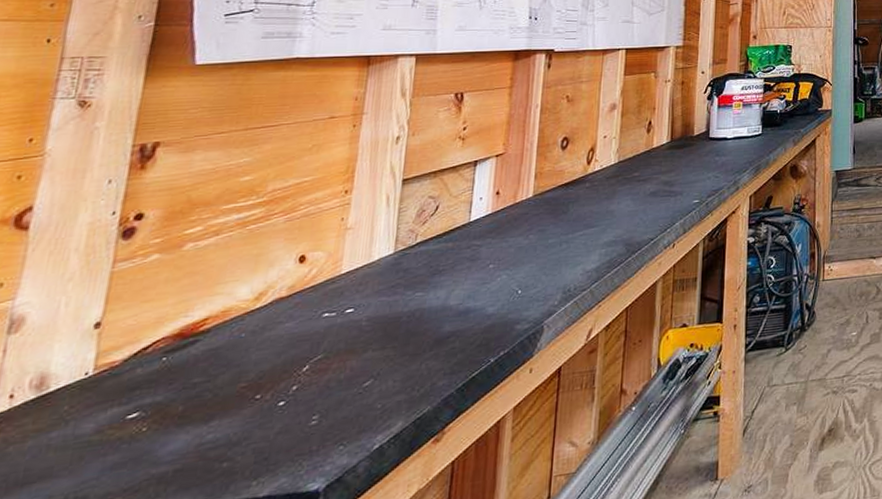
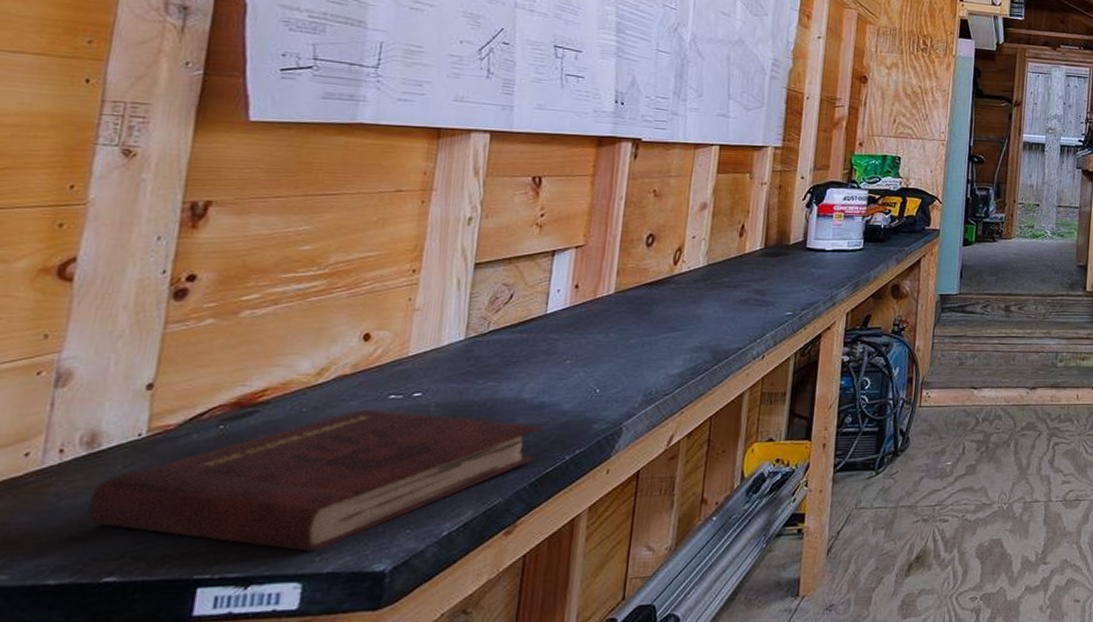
hardback book: none [34,329,466,477] -> present [87,409,540,552]

